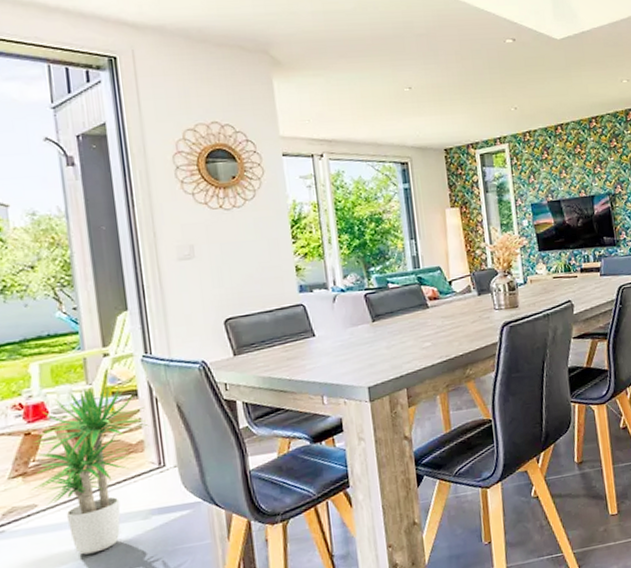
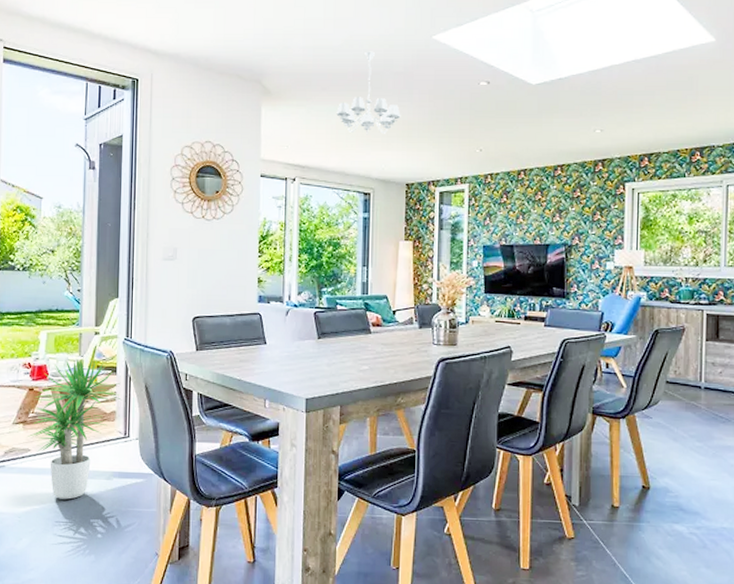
chandelier: none [359,13,430,102] -> present [336,51,401,135]

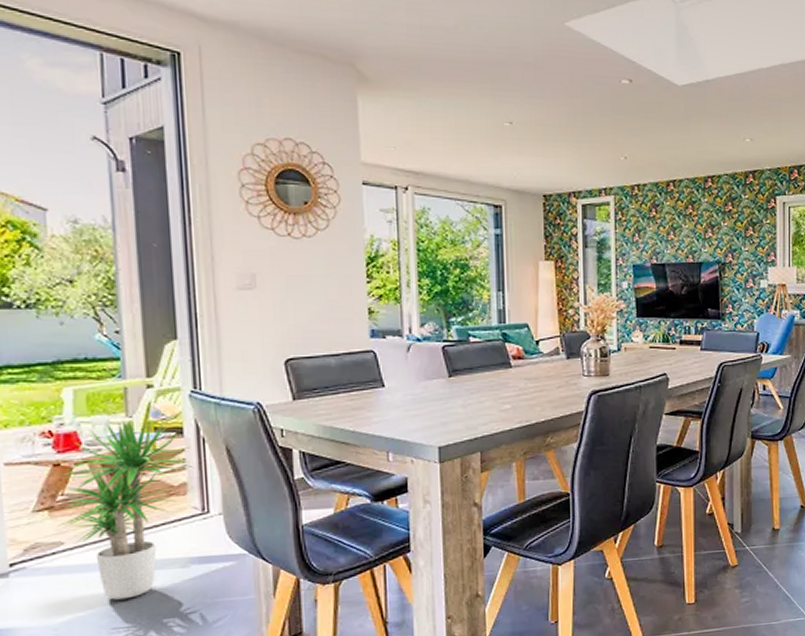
chandelier: present [336,51,401,135] -> none [454,35,533,137]

